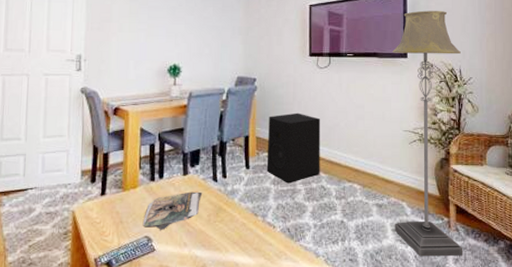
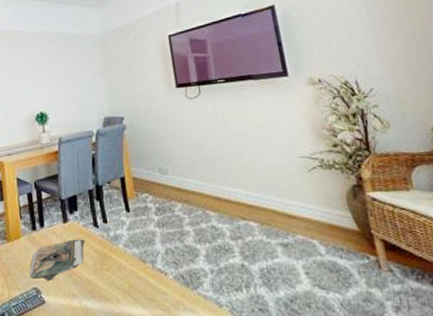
speaker: present [266,112,321,184] -> none [142,148,208,225]
floor lamp: present [392,10,463,257] -> none [269,19,406,305]

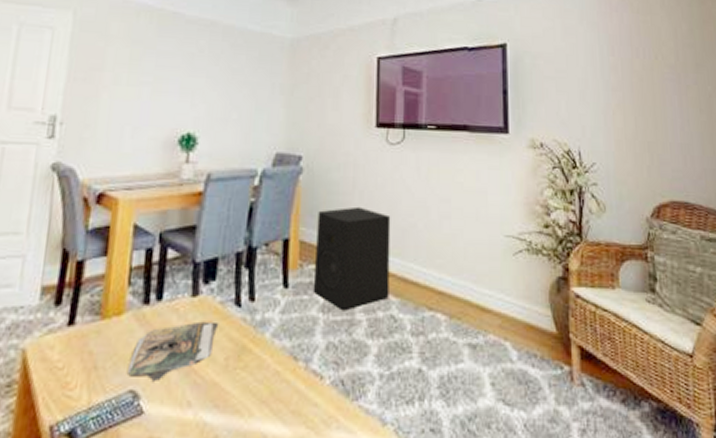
speaker: none [142,148,208,225] -> present [312,206,391,311]

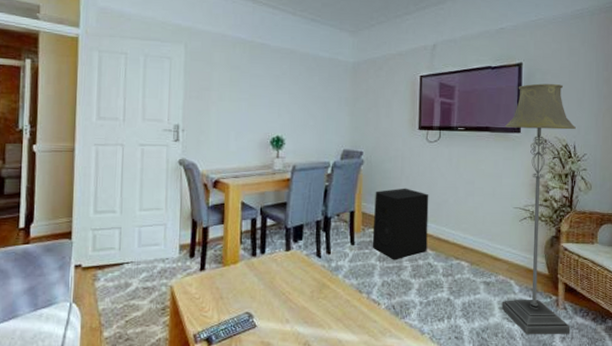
magazine: present [126,321,219,381] -> none [243,267,306,306]
floor lamp: none [489,70,593,426] -> present [501,83,576,335]

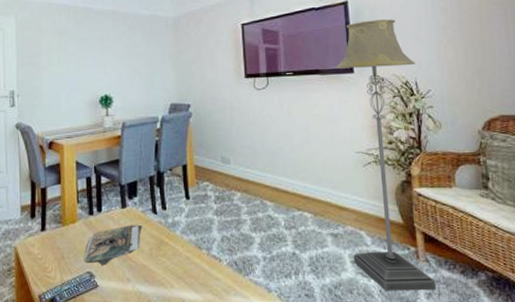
magazine: none [243,267,306,306] -> present [84,224,143,265]
speaker: present [372,188,429,260] -> none [206,138,266,214]

